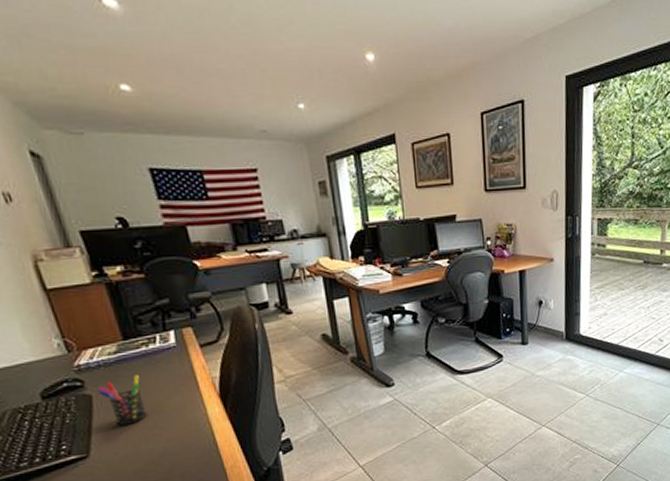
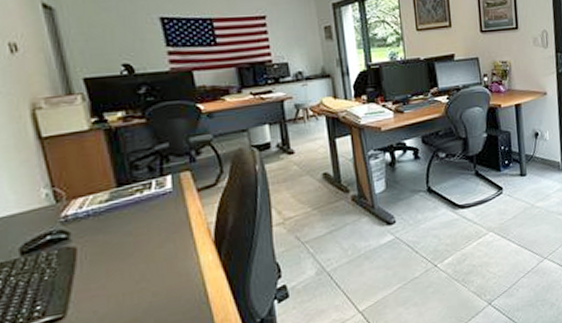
pen holder: present [96,375,148,426] -> none [82,223,135,280]

